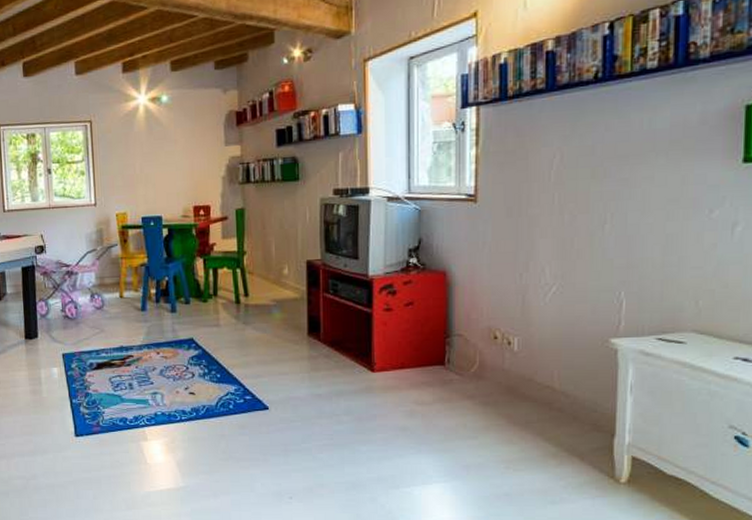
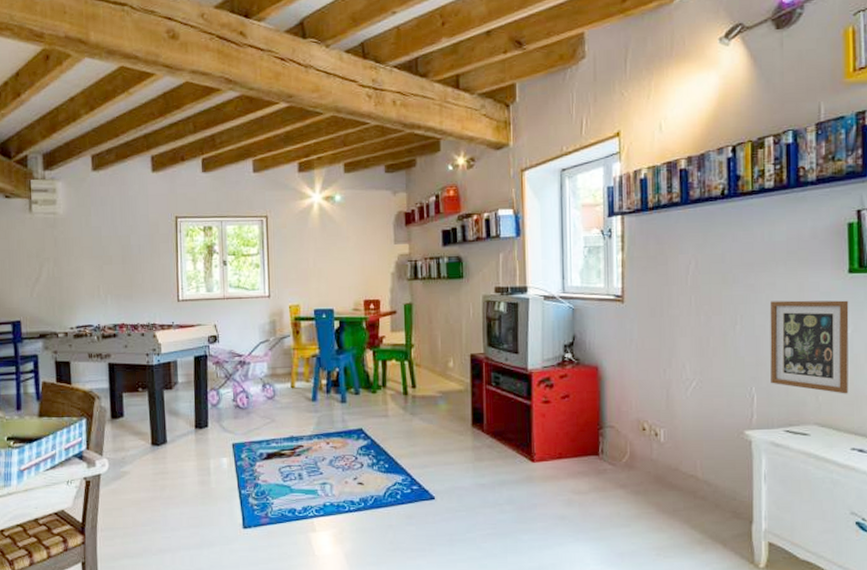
picture frame: none [643,193,741,299] -> present [769,300,849,394]

